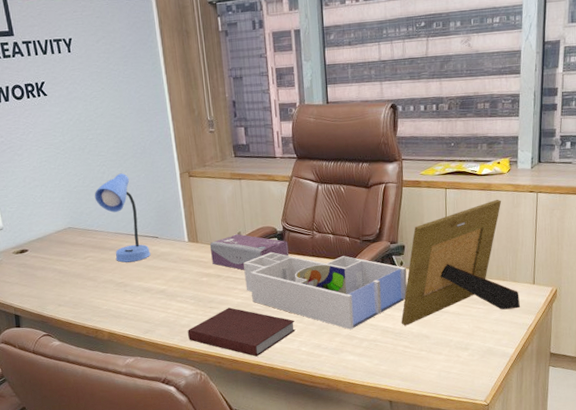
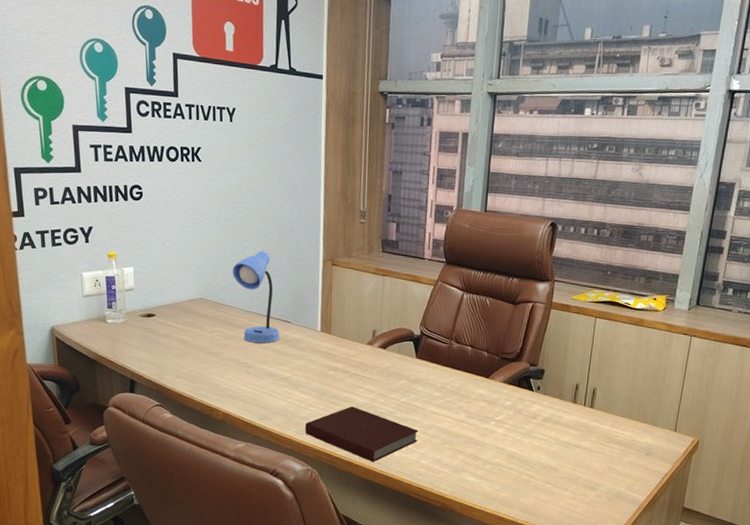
tissue box: present [209,234,289,270] -> none [342,331,424,370]
desk organizer: present [243,251,407,330] -> none [372,355,544,449]
picture frame: present [401,199,520,326] -> none [529,336,658,455]

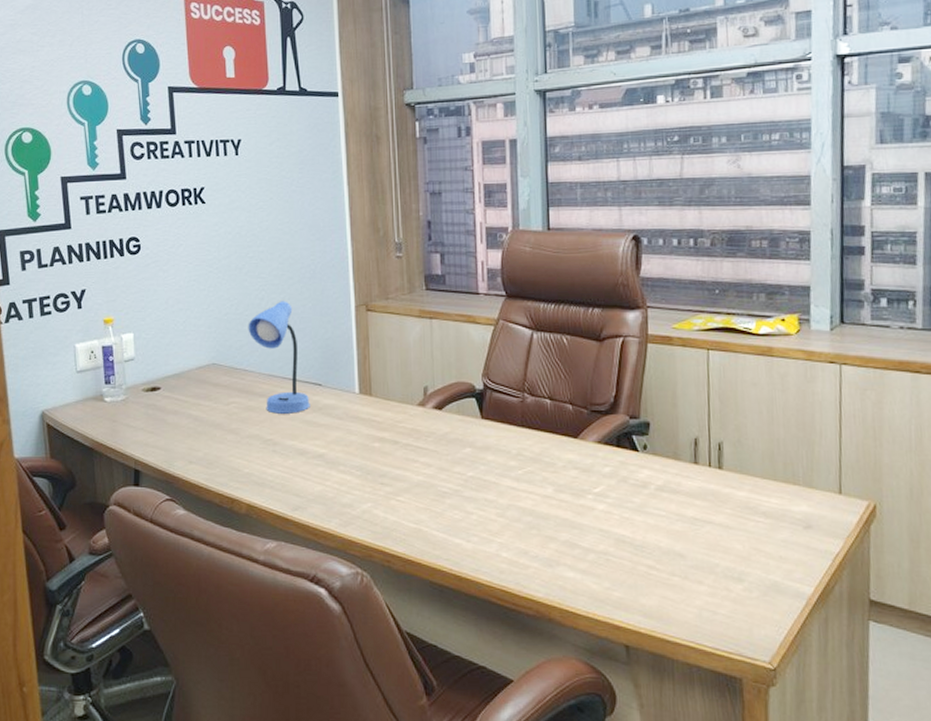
notebook: present [305,406,418,462] -> none [349,486,494,559]

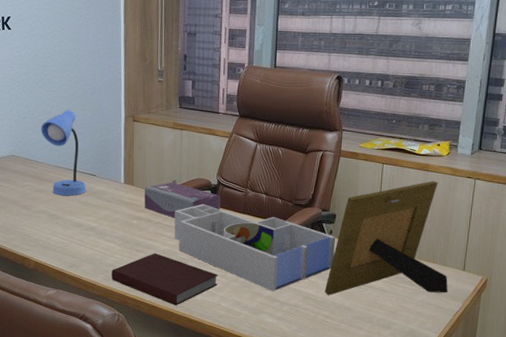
notebook: none [349,486,494,559] -> present [111,253,218,306]
tissue box: none [386,389,490,437] -> present [144,182,221,218]
desk organizer: none [429,415,653,534] -> present [174,203,336,292]
picture frame: none [643,369,820,536] -> present [324,180,448,295]

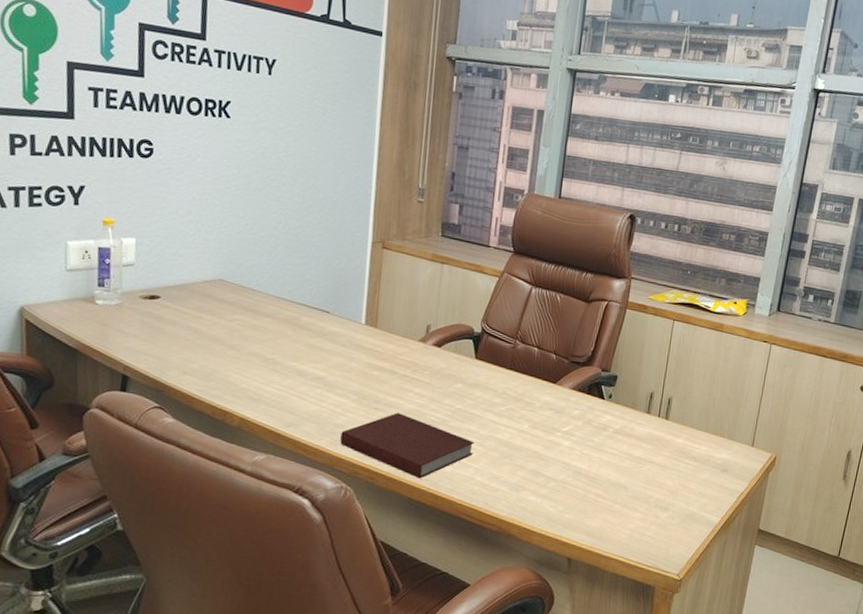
desk lamp: present [41,110,86,196] -> none [260,227,316,337]
tissue box: present [144,182,221,218] -> none [389,326,485,371]
desk organizer: present [174,203,336,292] -> none [423,355,616,464]
picture frame: present [324,180,448,295] -> none [598,342,735,472]

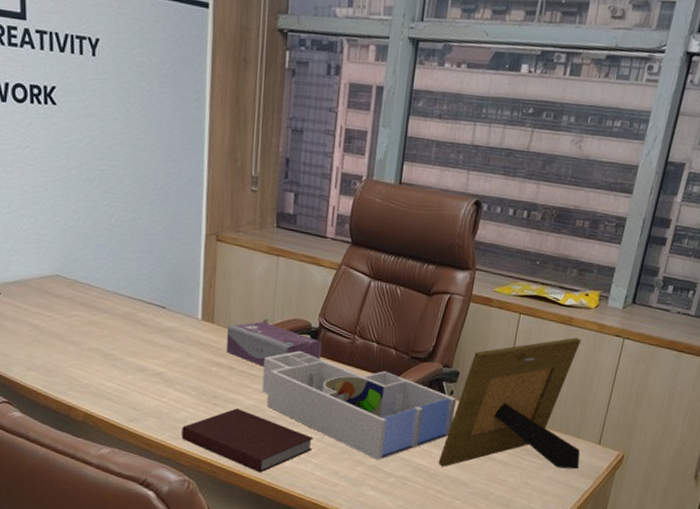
tissue box: none [389,326,485,371] -> present [226,321,323,367]
desk organizer: none [423,355,616,464] -> present [261,350,457,460]
picture frame: none [598,342,735,472] -> present [438,337,582,470]

